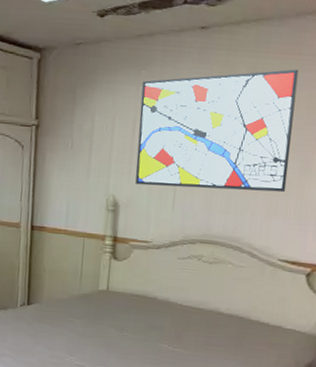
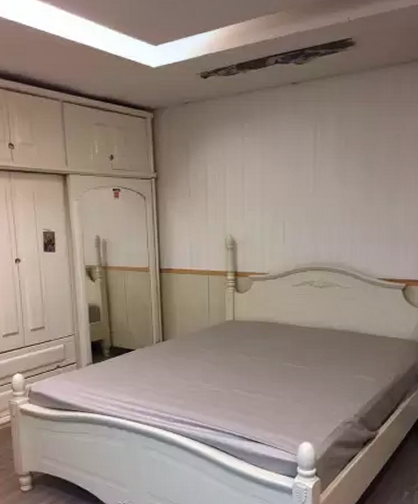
wall art: present [135,69,299,193] -> none [247,114,378,224]

